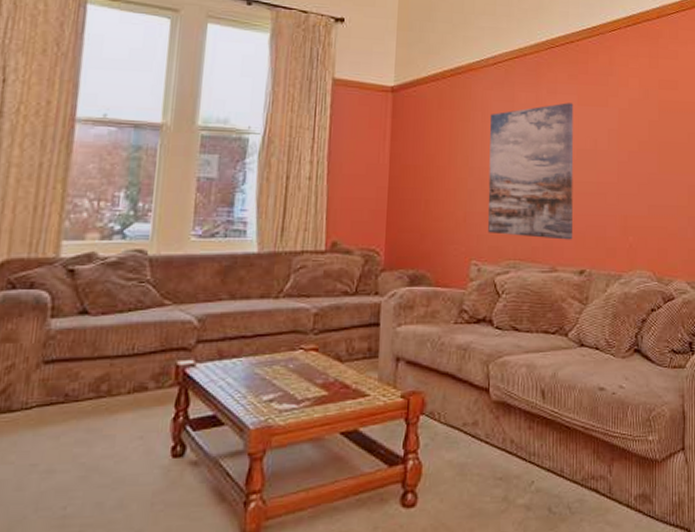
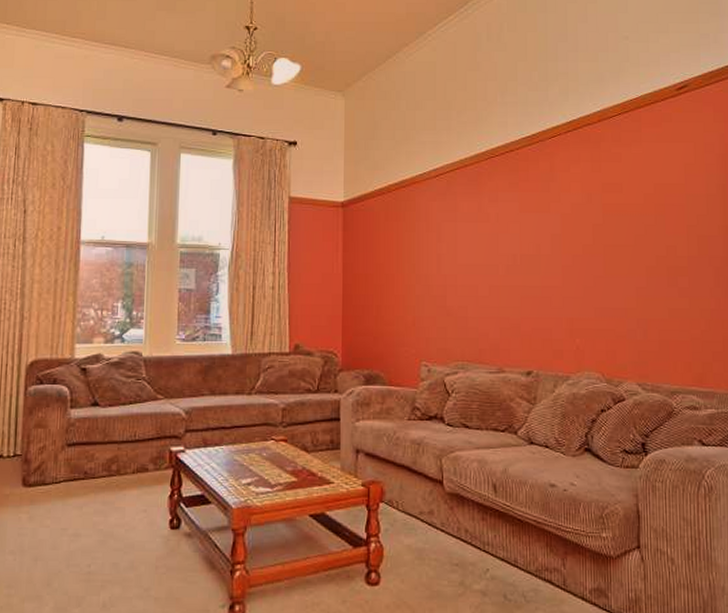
wall art: present [487,103,574,240] -> none [434,210,519,342]

